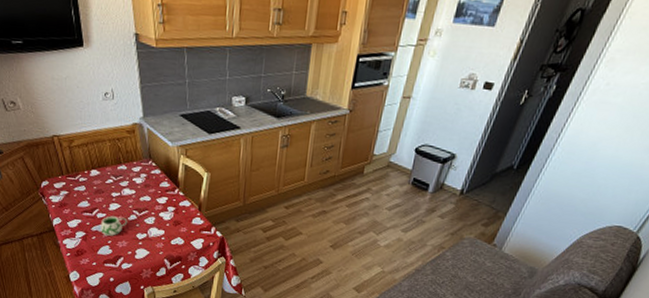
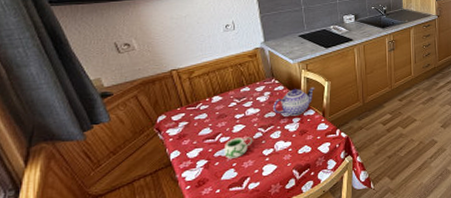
teapot: none [149,174,193,205] -> present [273,87,315,116]

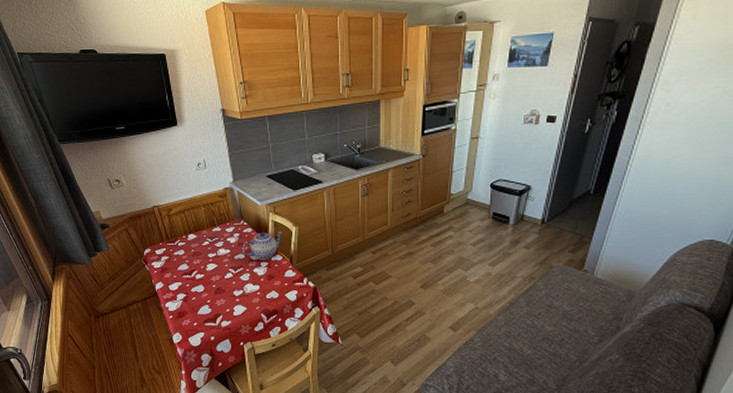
mug: present [224,136,253,159] -> none [200,276,225,295]

